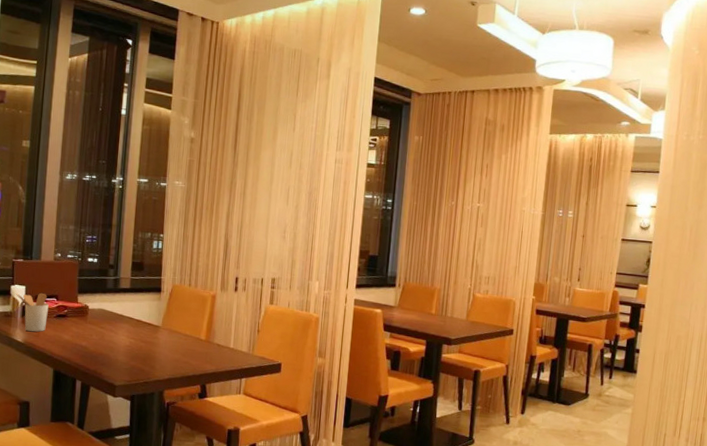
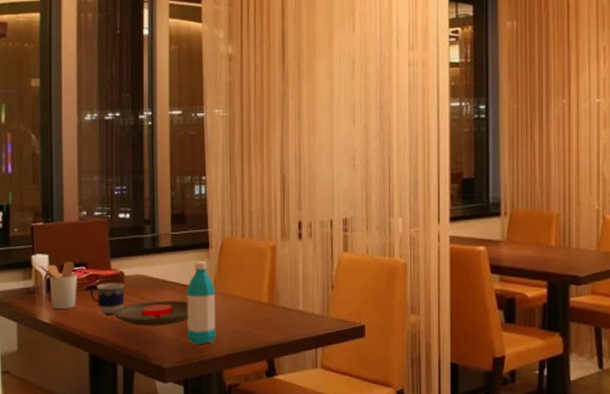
cup: none [58,313,89,339] -> present [89,283,125,315]
plate: none [77,331,140,352] -> present [114,300,188,326]
water bottle: none [137,302,164,369] -> present [186,261,216,345]

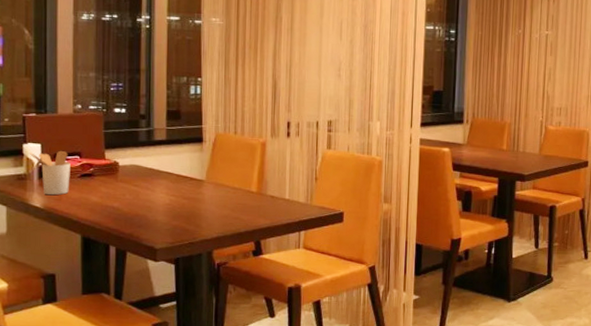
cup: present [89,283,125,315] -> none [83,171,119,201]
plate: present [114,300,188,326] -> none [107,188,181,211]
water bottle: present [186,261,216,345] -> none [179,154,208,228]

